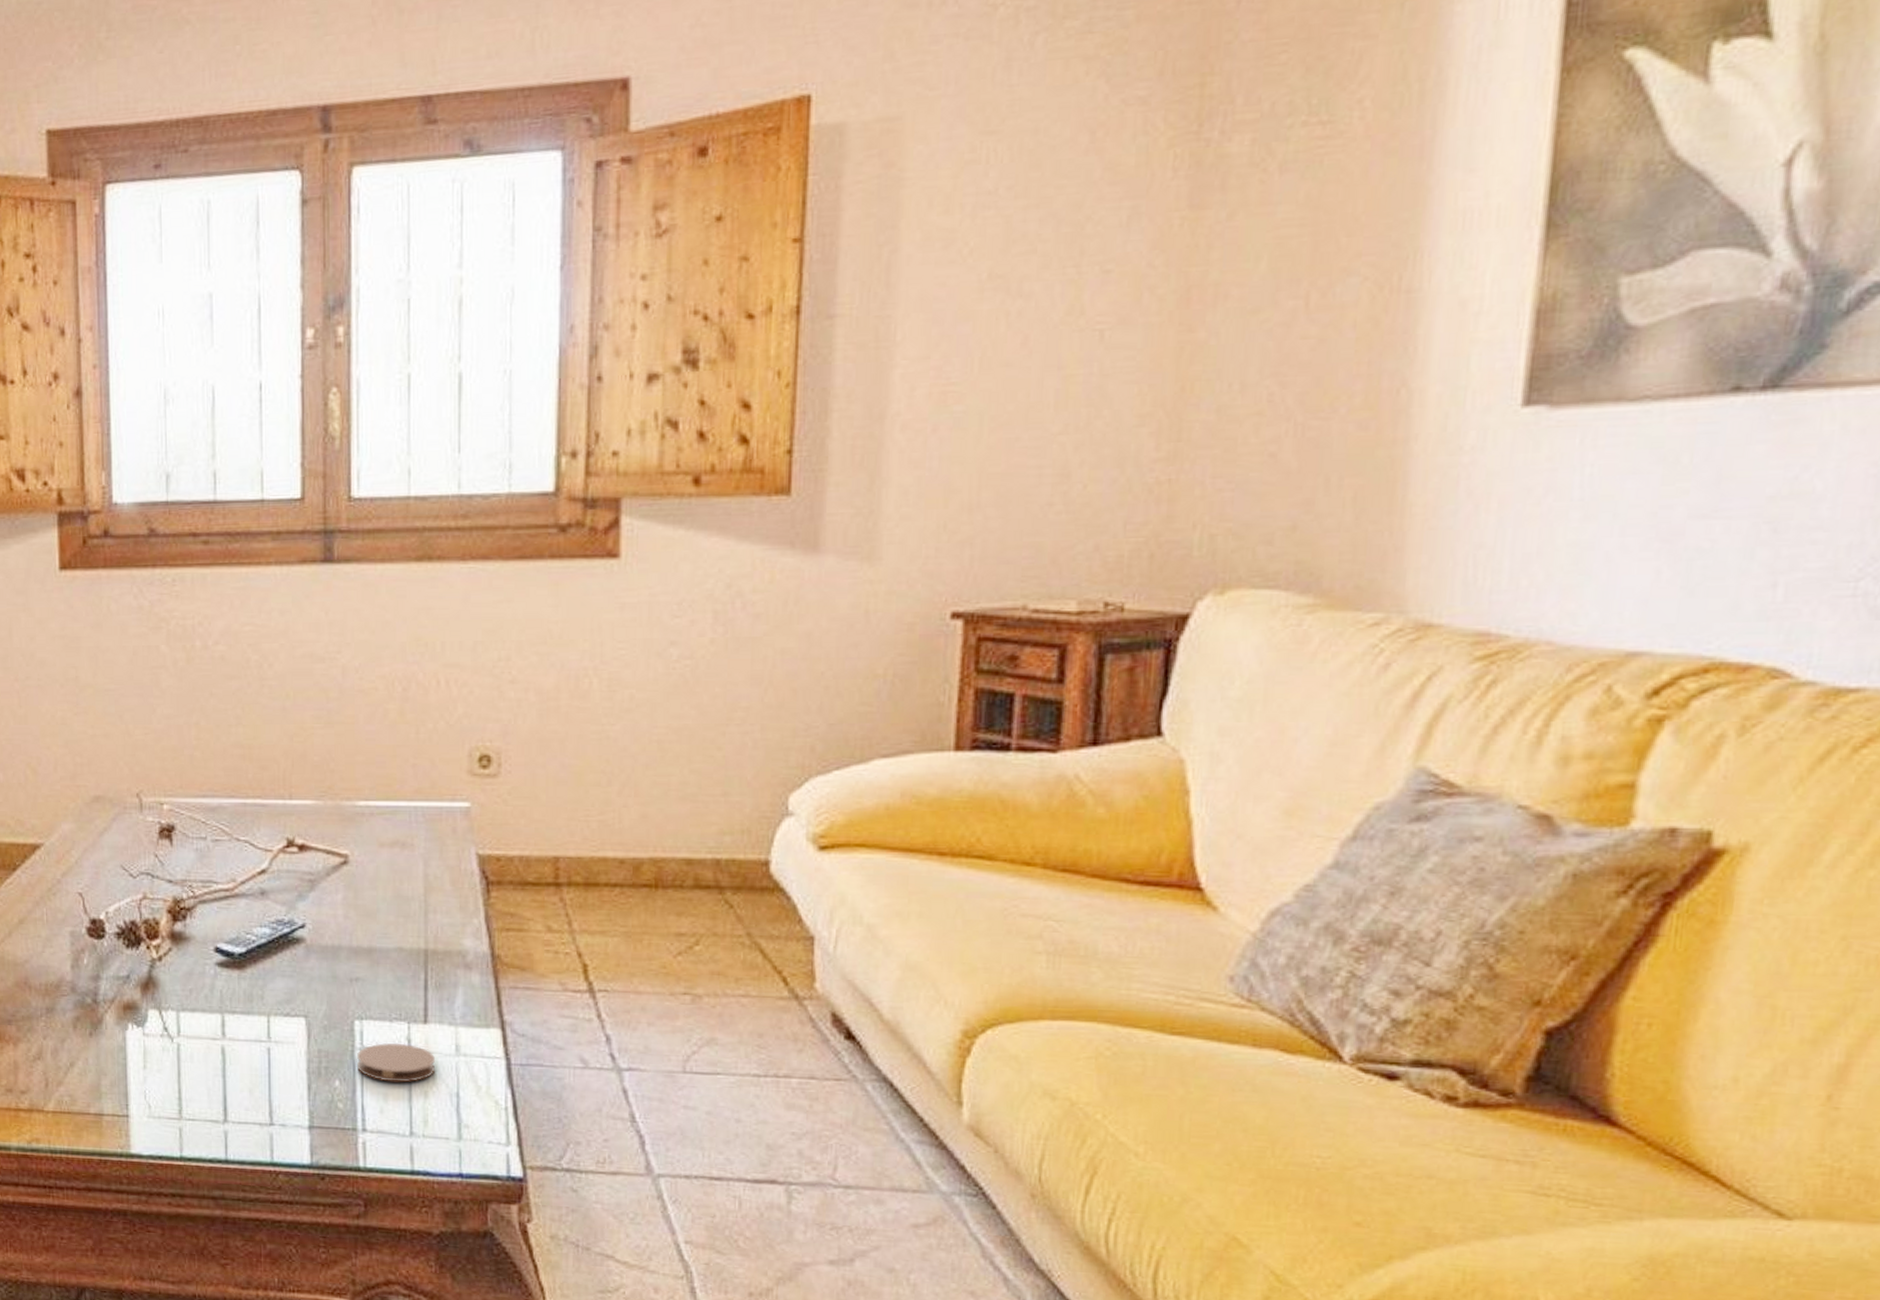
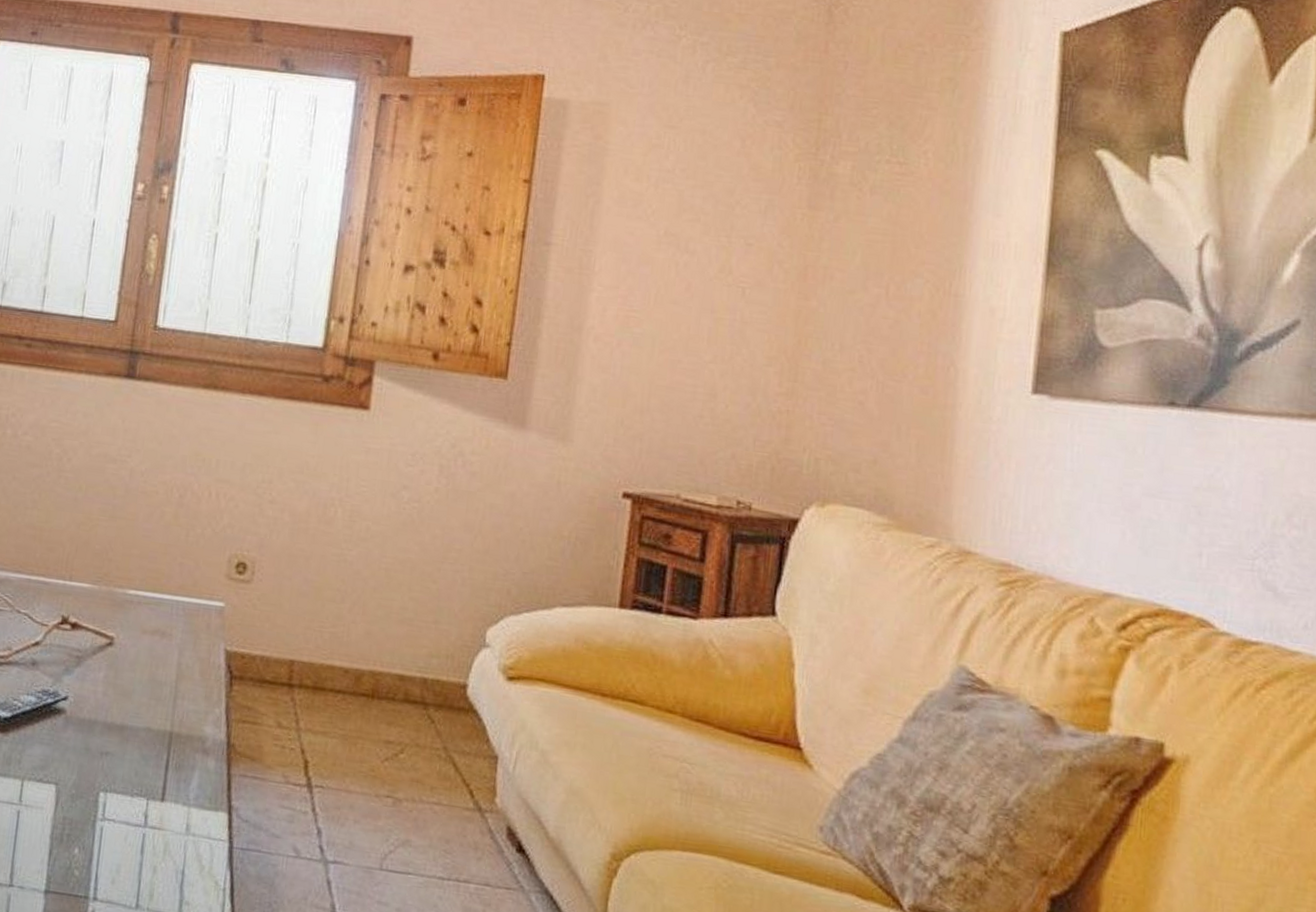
coaster: present [357,1042,435,1083] -> none [96,816,167,856]

